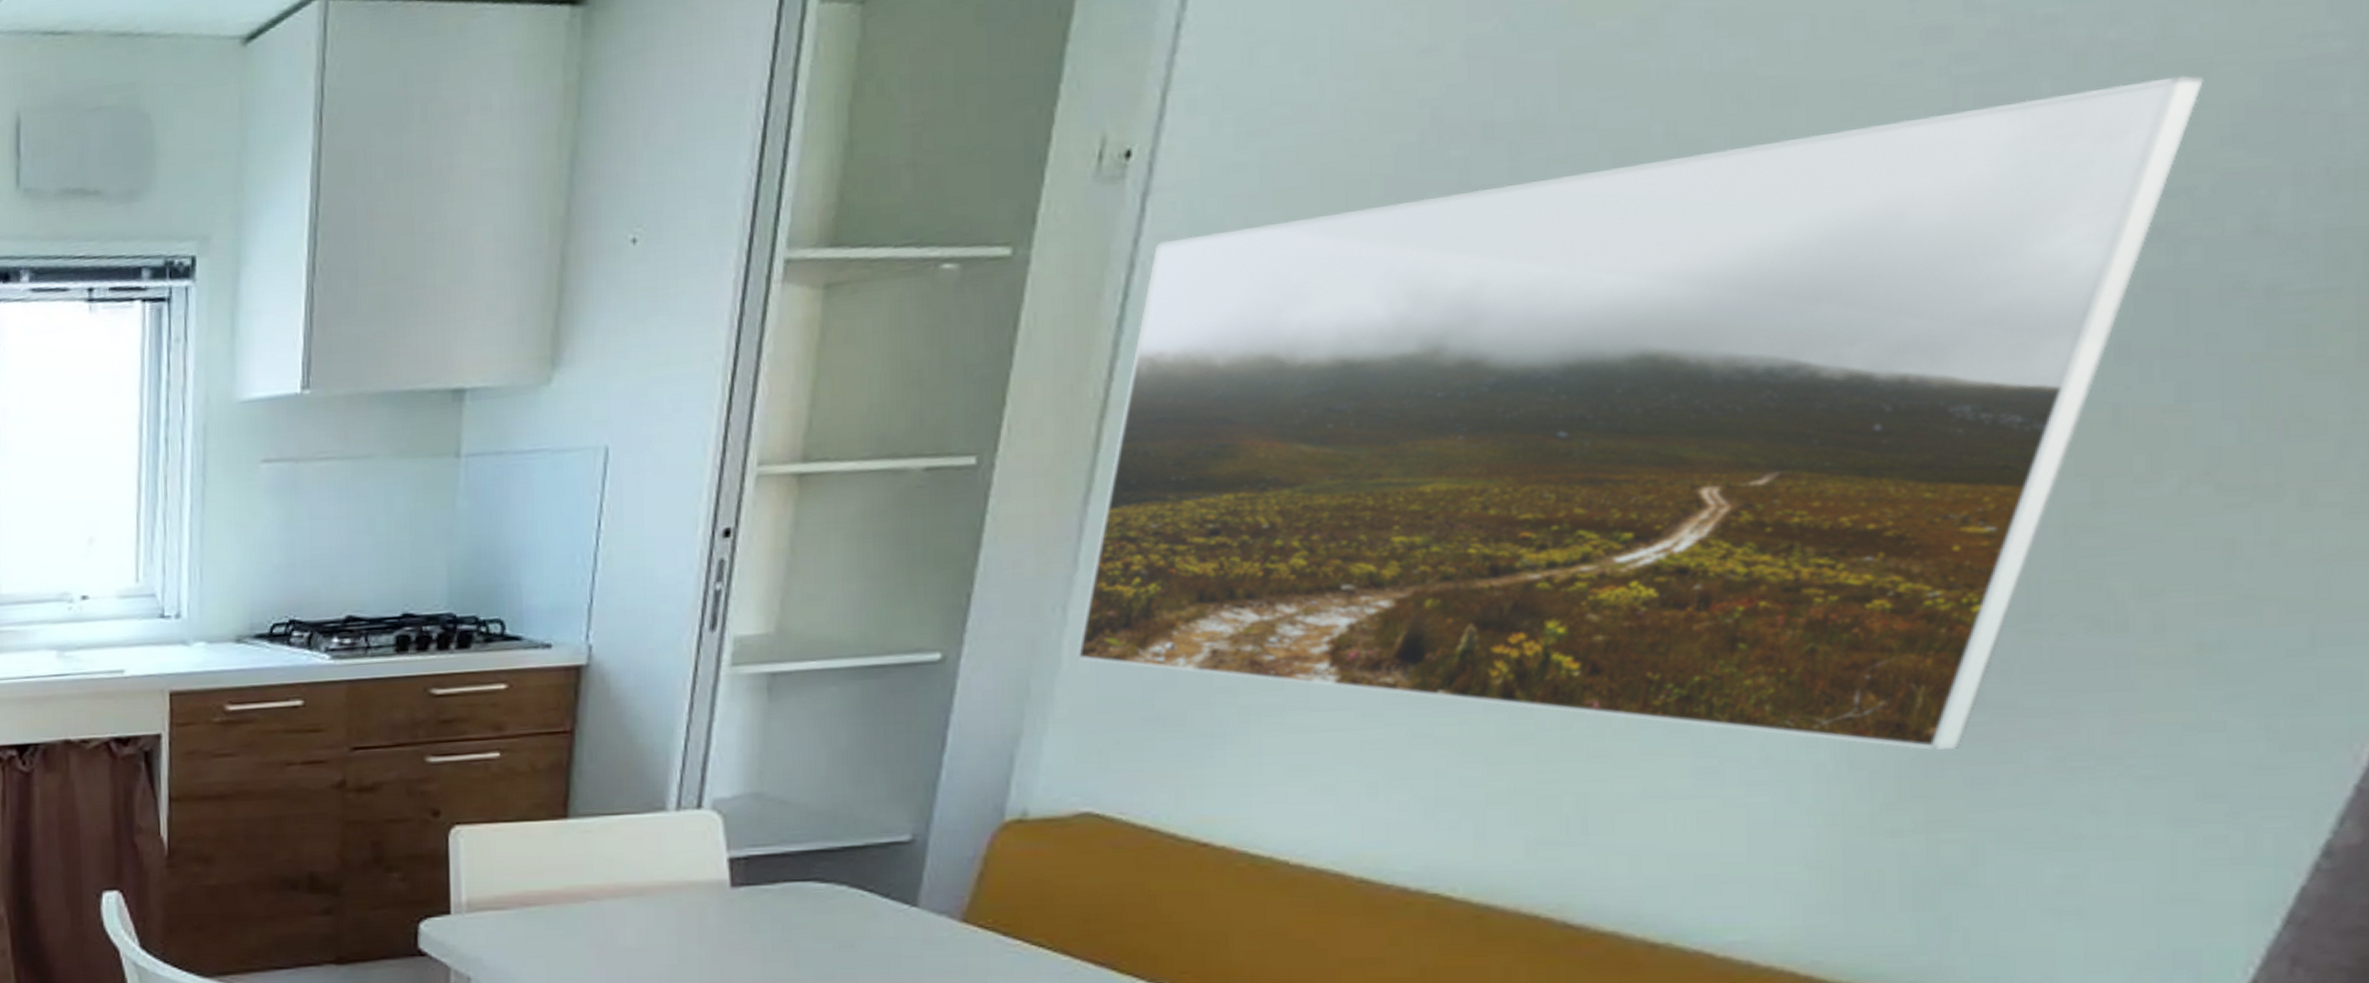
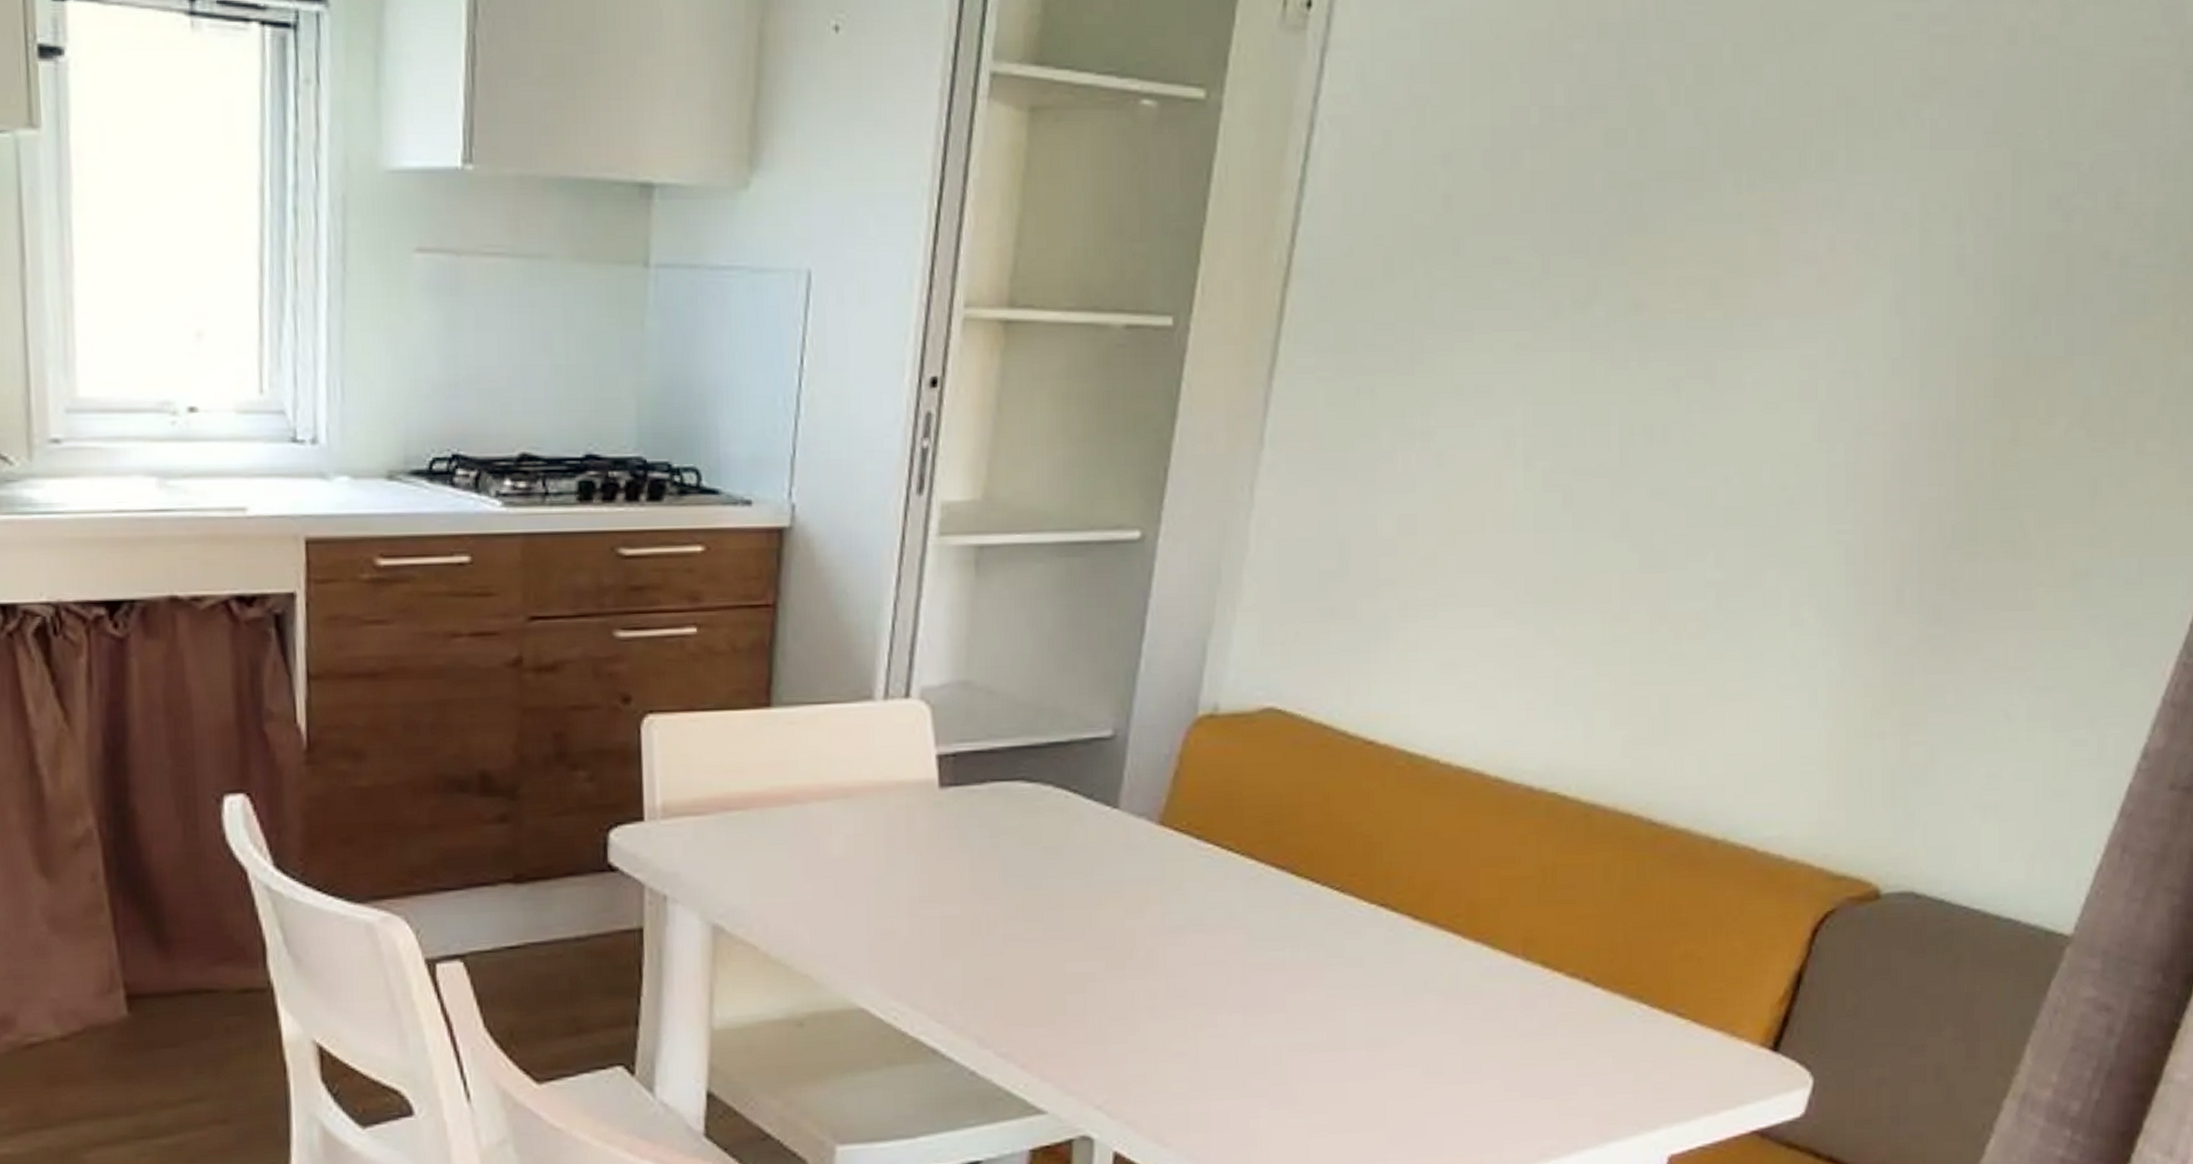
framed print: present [1076,75,2205,751] -> none [1262,60,2089,660]

